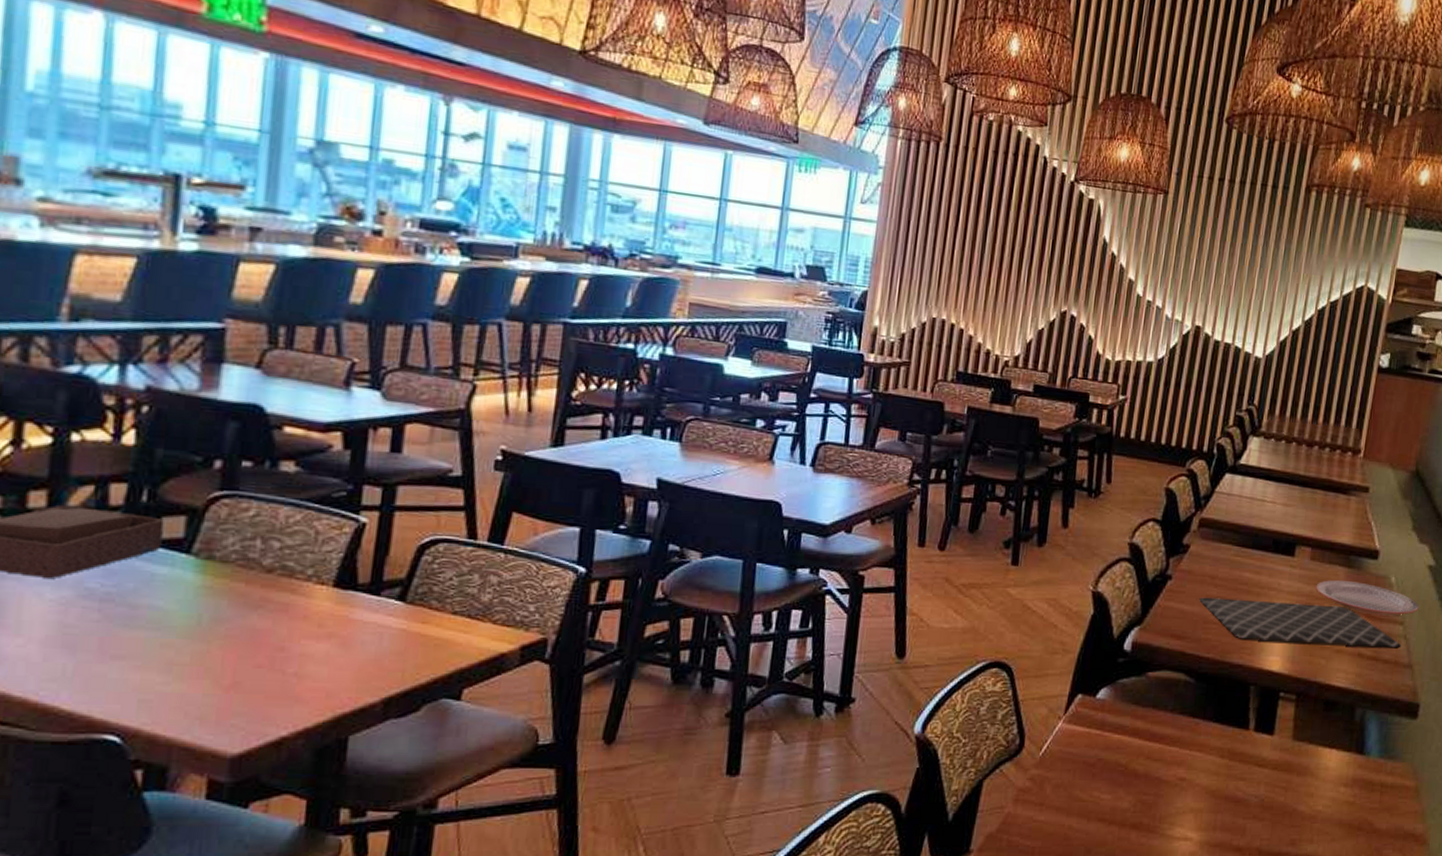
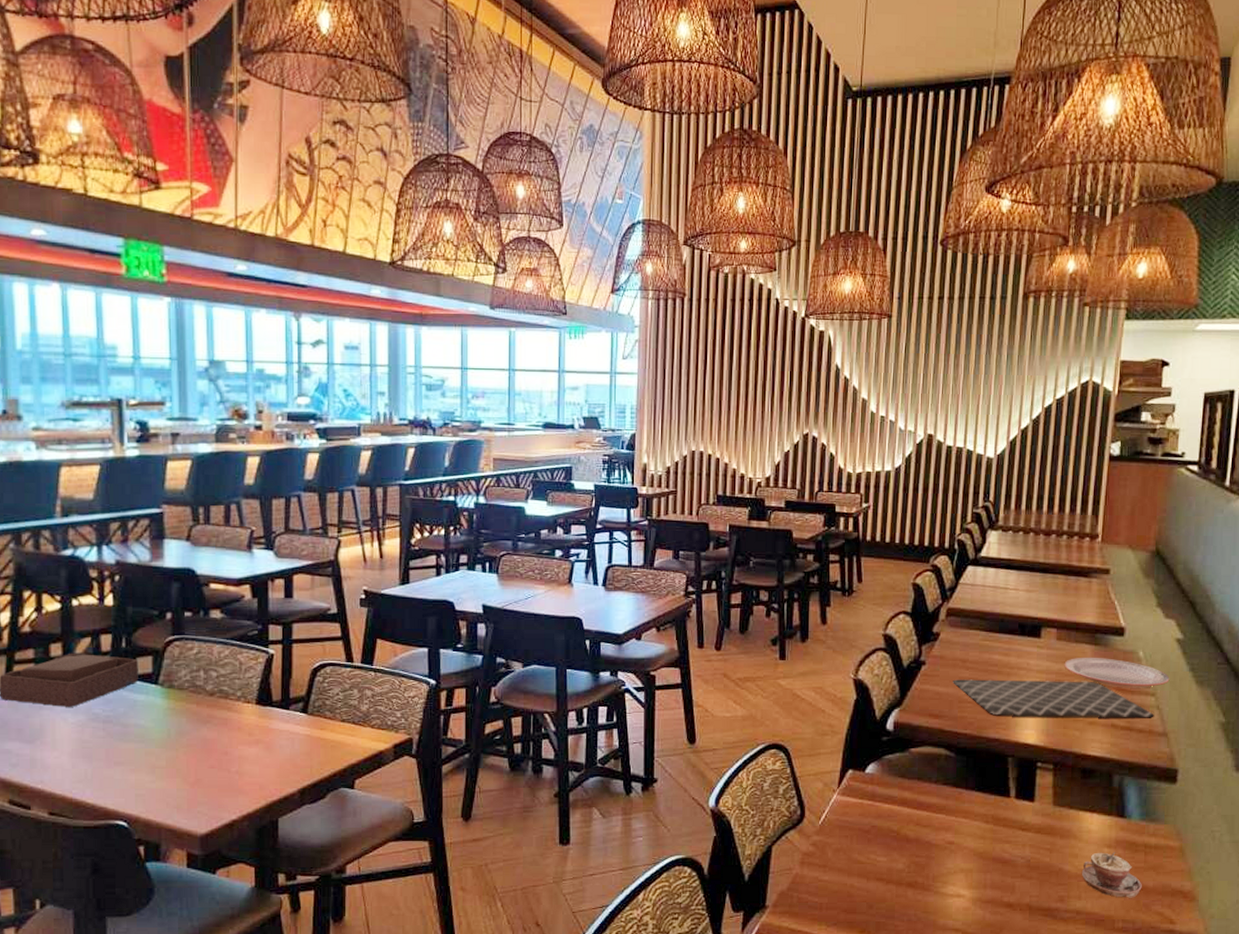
teacup: none [1315,791,1375,841] -> present [1081,852,1142,898]

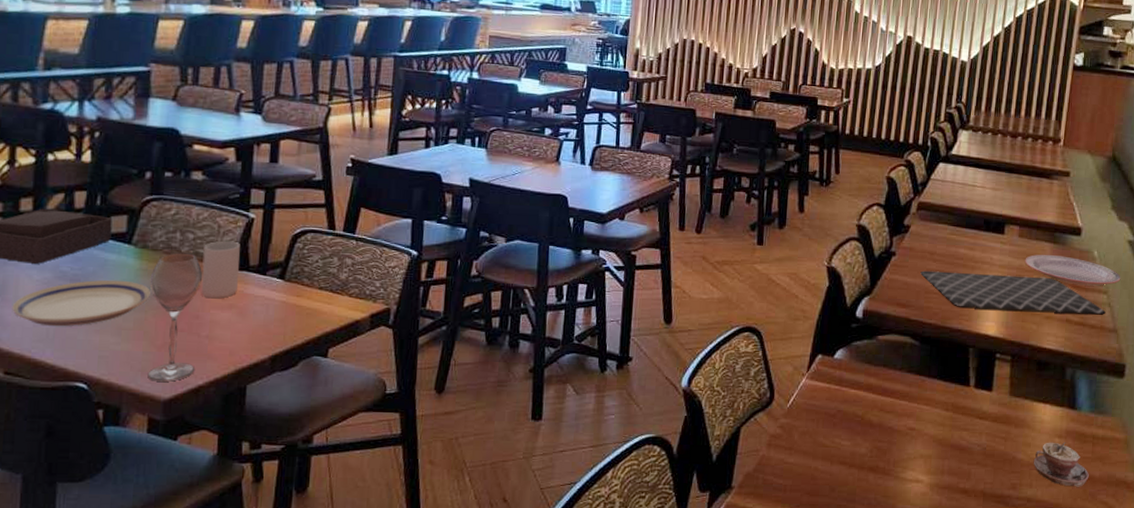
plate: none [50,720,180,767] -> present [12,279,150,327]
wineglass: none [178,691,229,817] -> present [147,253,203,382]
cup: none [227,677,262,735] -> present [201,240,240,299]

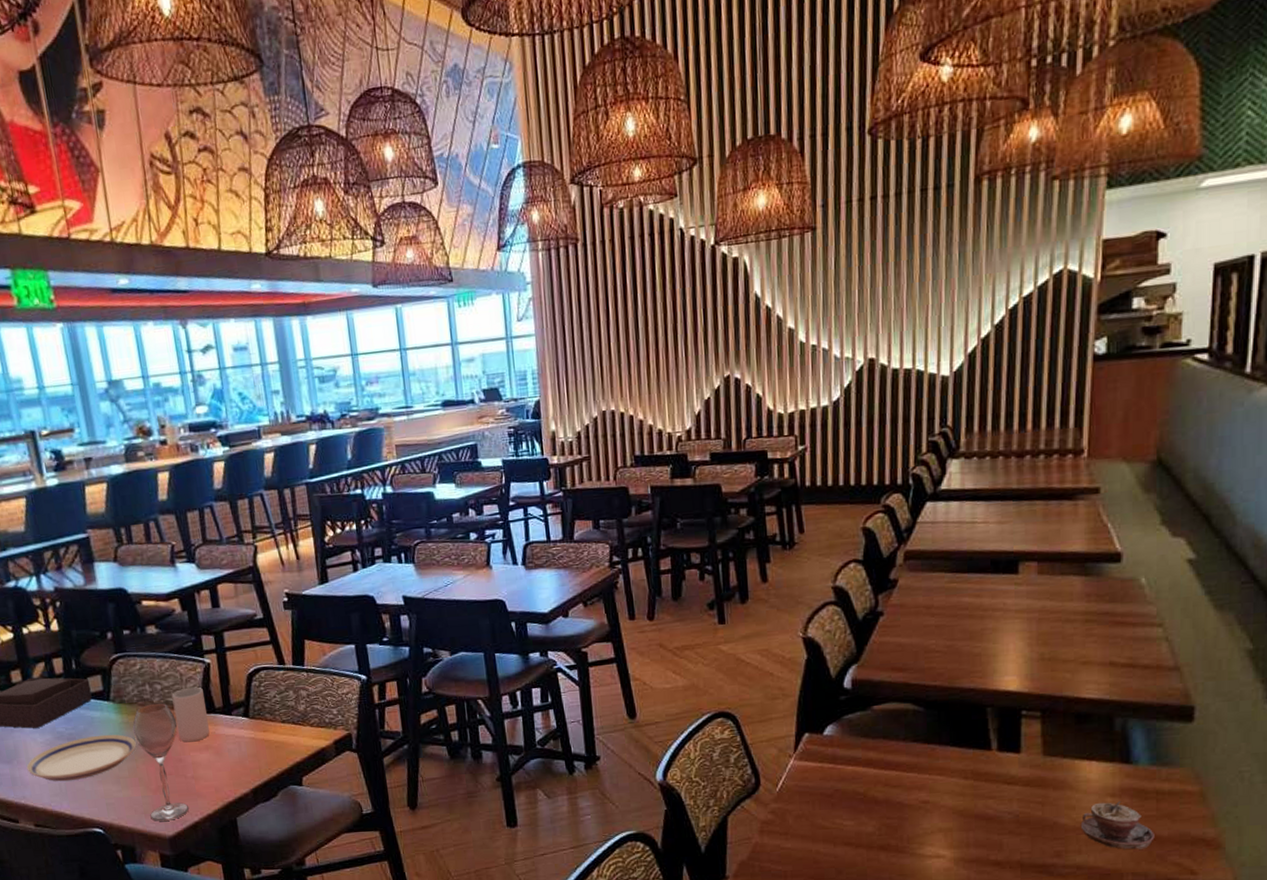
placemat: present [920,271,1106,315] -> none [916,617,1162,664]
plate: present [1024,254,1121,286] -> none [1048,588,1180,621]

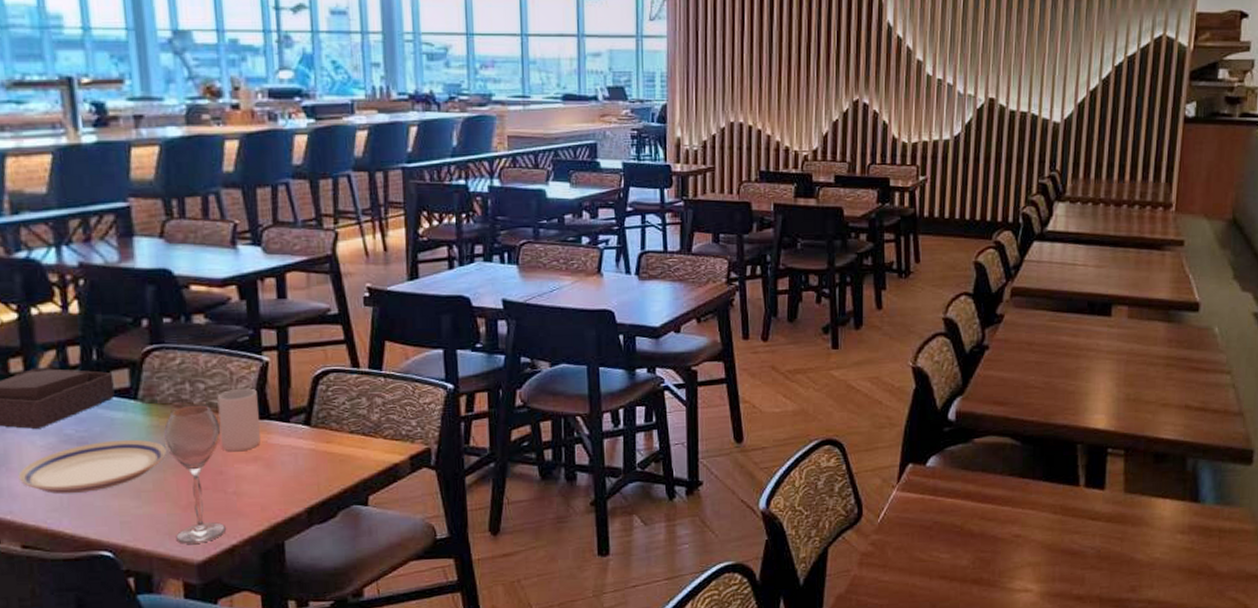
teacup: present [1080,801,1155,849] -> none [1153,538,1216,585]

